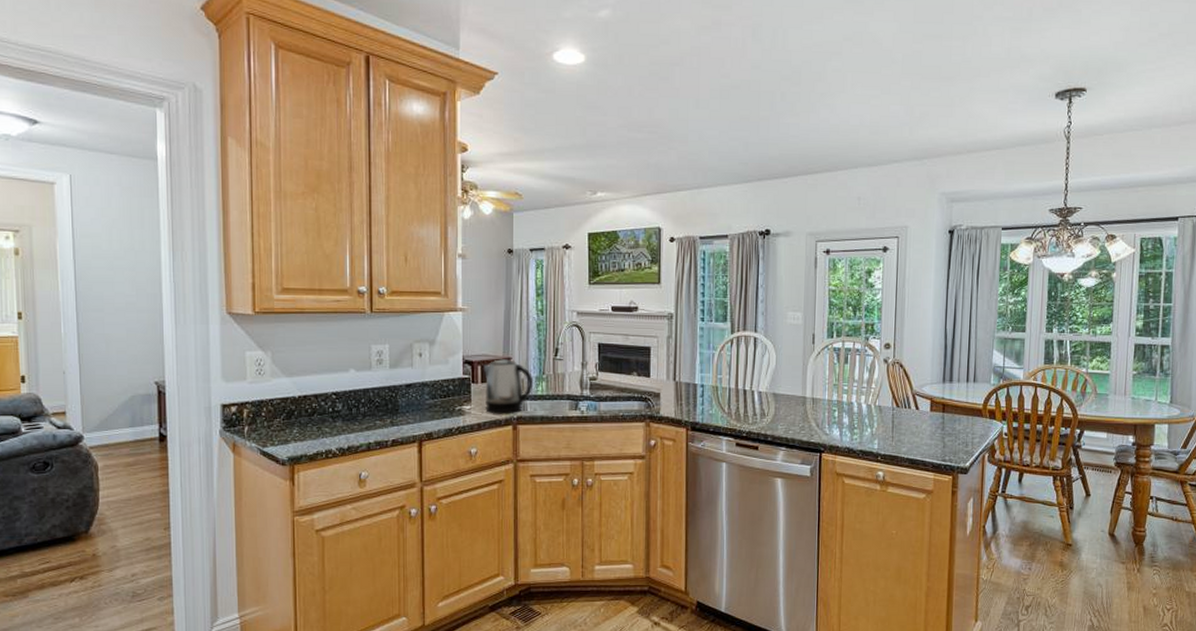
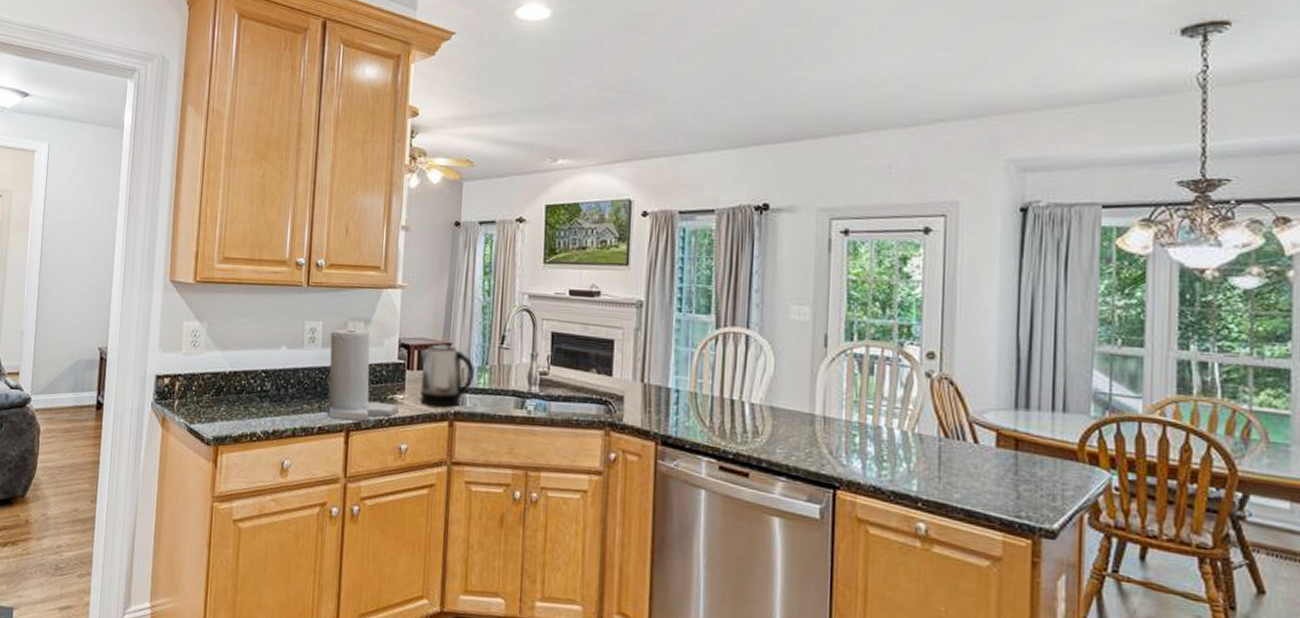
paper towel: none [397,350,466,431] -> present [327,328,399,421]

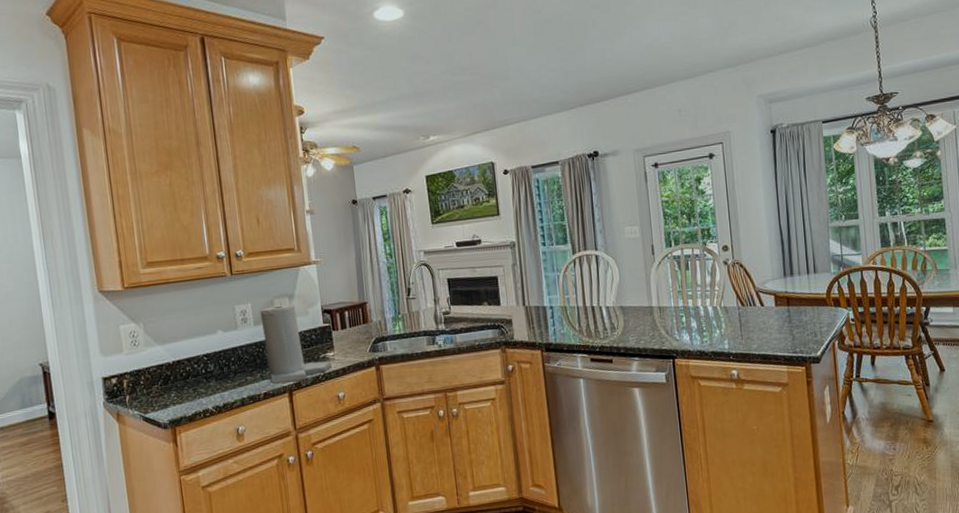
kettle: present [420,344,475,408] -> none [341,304,391,358]

